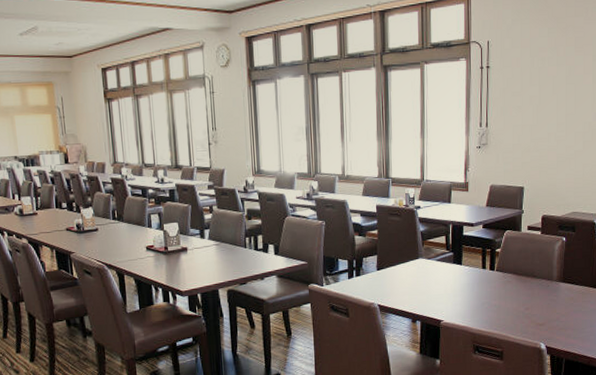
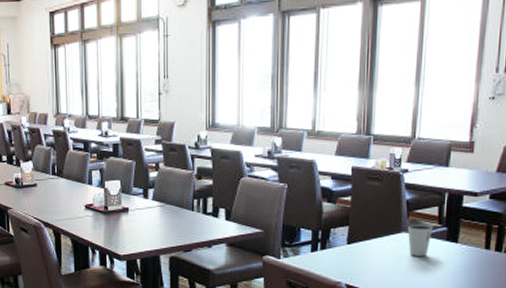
dixie cup: none [423,251,443,278] -> present [407,225,433,256]

